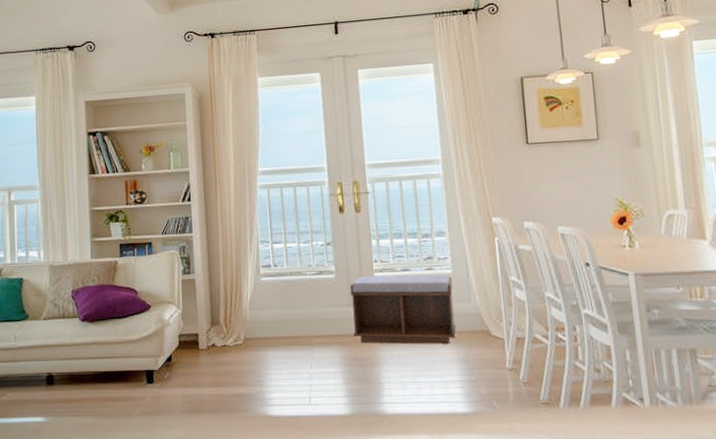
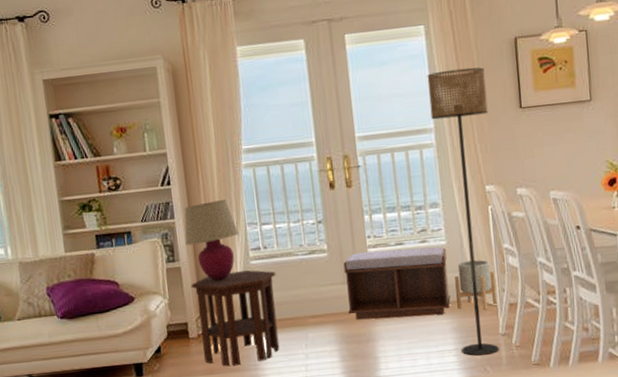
table lamp: none [201,218,251,295] -> present [184,200,239,281]
side table: none [204,286,285,381] -> present [191,270,280,367]
floor lamp: none [435,104,506,390] -> present [427,67,499,356]
planter: none [460,291,504,342] -> present [455,260,497,310]

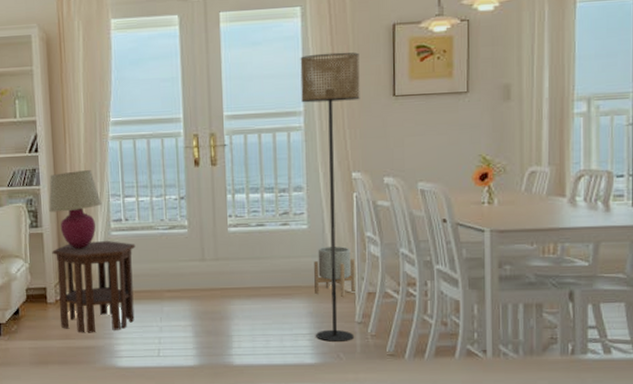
bench: present [343,246,451,320] -> none [203,230,308,299]

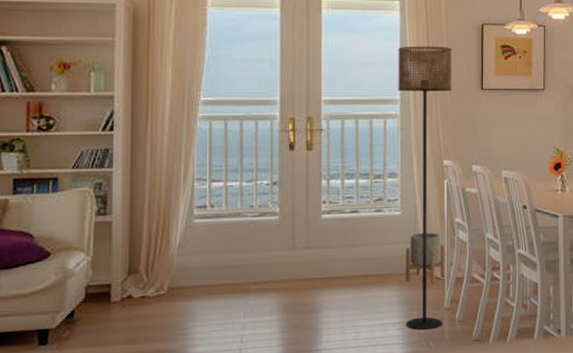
table lamp: present [49,170,101,249] -> none [122,152,184,239]
side table: present [52,241,136,333] -> none [121,229,221,336]

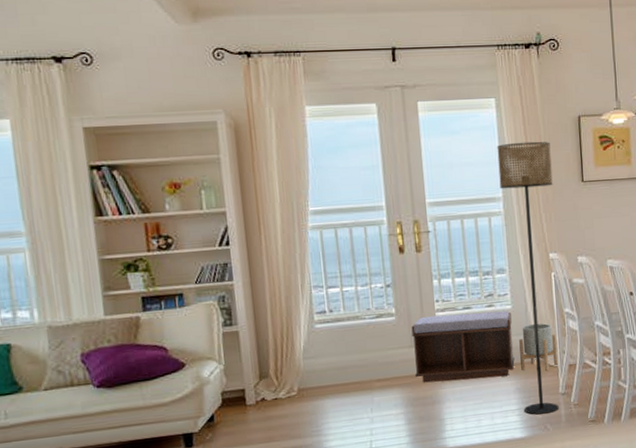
bench: none [295,216,401,289] -> present [411,310,515,383]

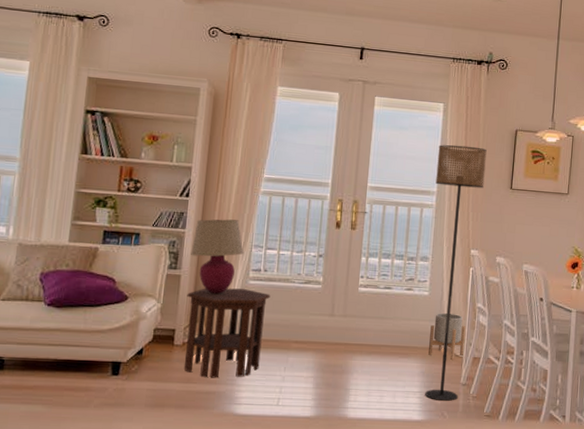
table lamp: none [244,262,303,346] -> present [191,219,244,294]
side table: none [250,334,344,434] -> present [183,288,271,378]
bench: present [411,310,515,383] -> none [330,289,428,358]

